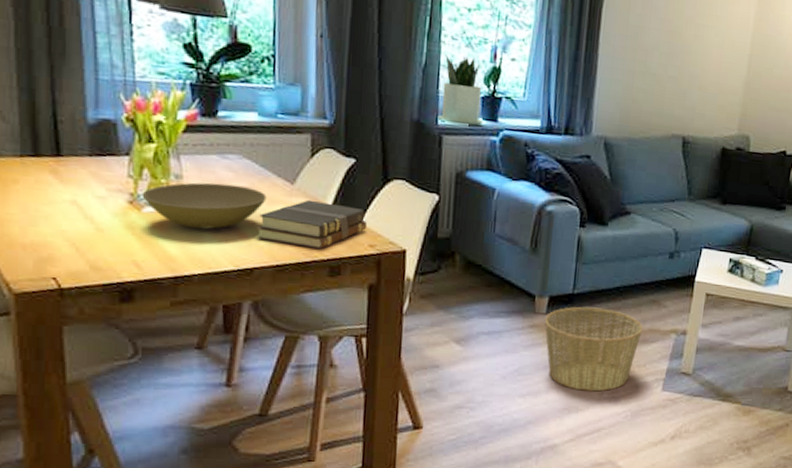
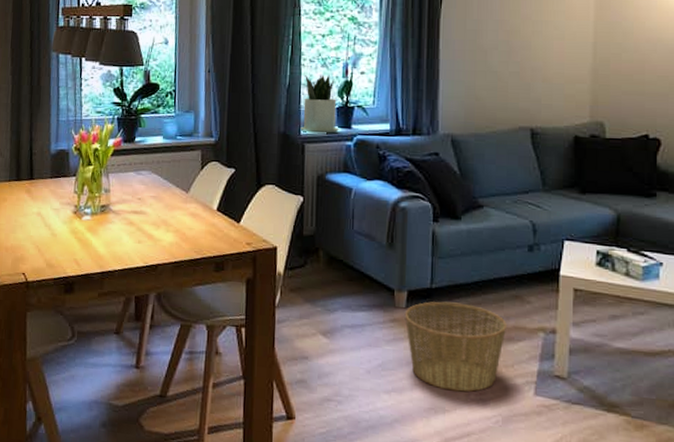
bowl: present [142,182,267,230] -> none [82,194,168,233]
bible: present [255,199,368,249] -> none [160,205,245,247]

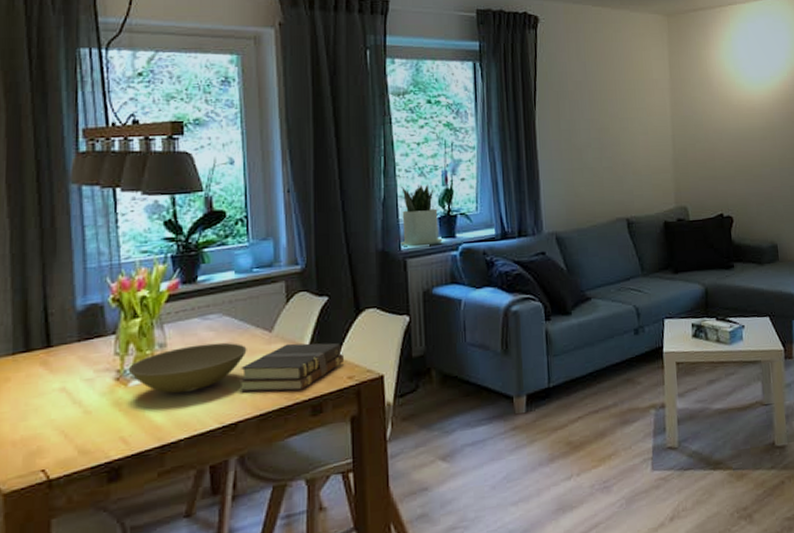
bowl: none [82,194,168,233] -> present [128,342,247,394]
bible: none [160,205,245,247] -> present [238,343,345,392]
basket: present [404,301,506,393] -> none [525,396,622,487]

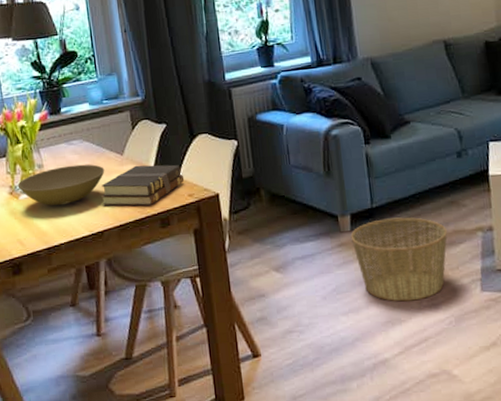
planter: present [400,184,443,247] -> none [221,17,262,78]
basket: none [525,396,622,487] -> present [350,217,448,302]

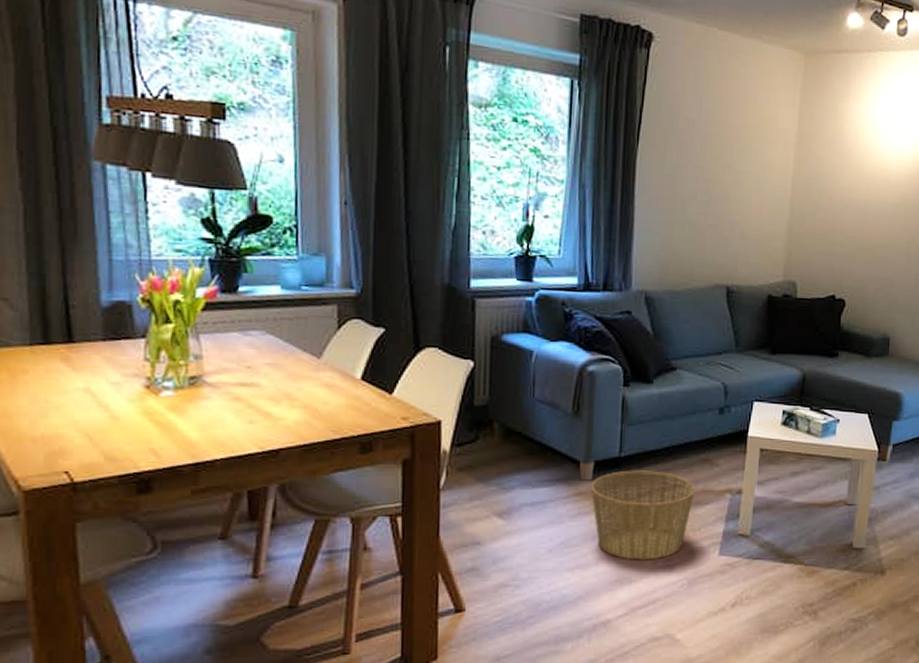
bowl: present [17,164,105,206] -> none [159,361,292,411]
bible: present [100,164,185,206] -> none [281,373,400,424]

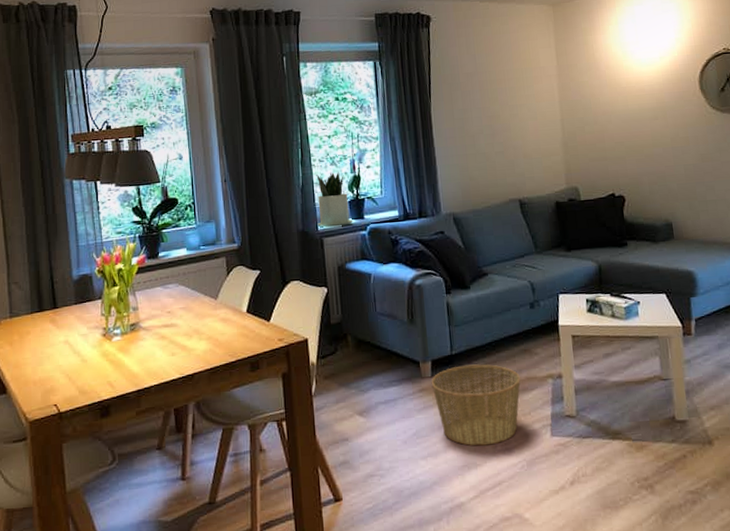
planter: none [470,216,518,287] -> present [316,172,353,228]

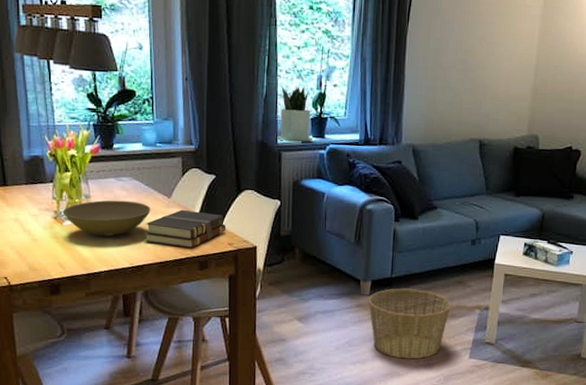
bowl: none [111,307,199,348] -> present [62,200,151,237]
bible: none [192,309,275,350] -> present [144,209,227,248]

